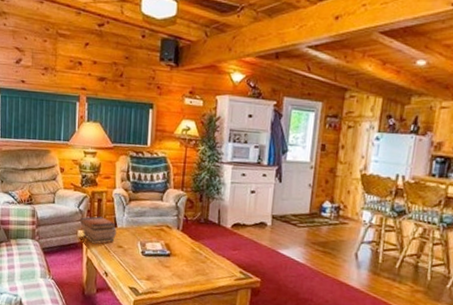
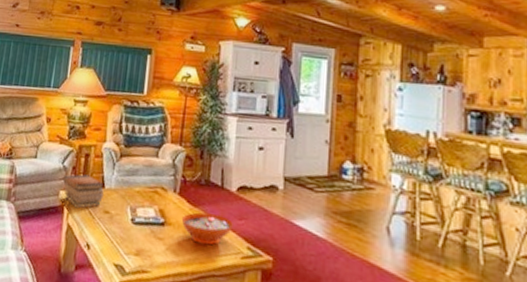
decorative bowl: none [184,245,228,271] -> present [181,212,233,246]

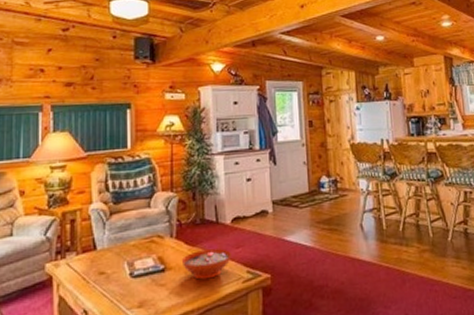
book stack: present [63,174,104,209] -> none [48,240,96,278]

